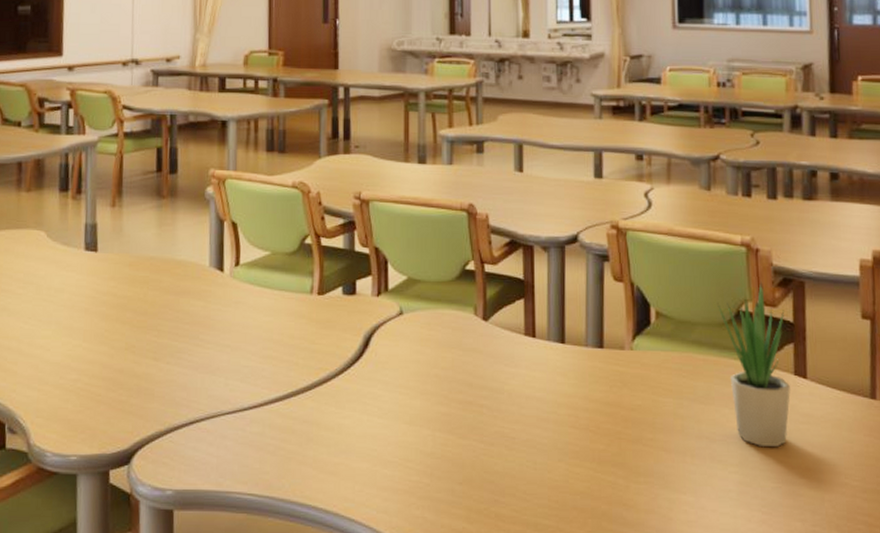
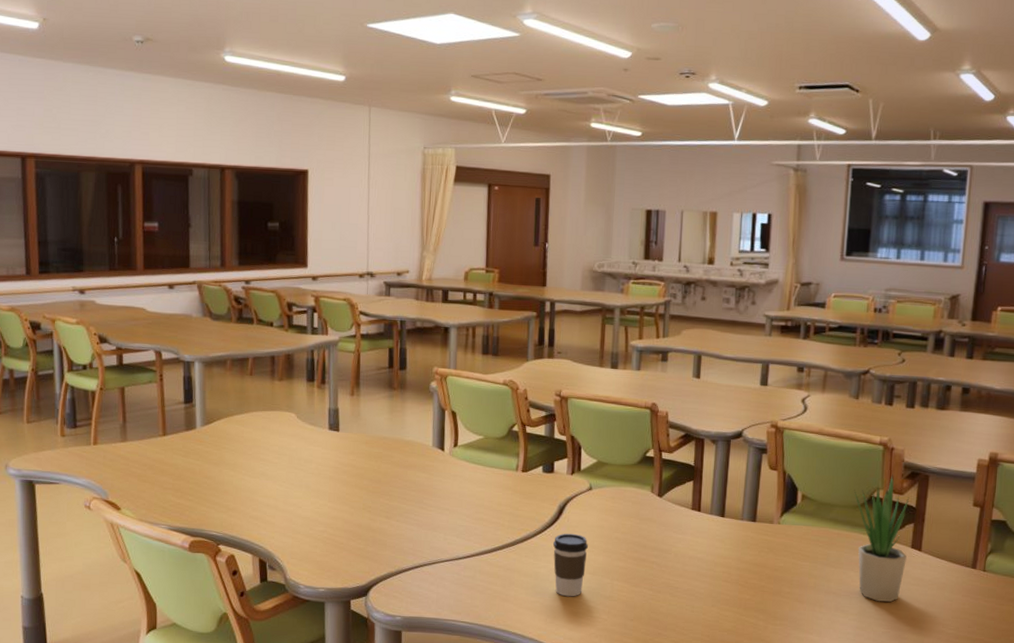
coffee cup: none [359,371,401,455] -> present [553,533,588,597]

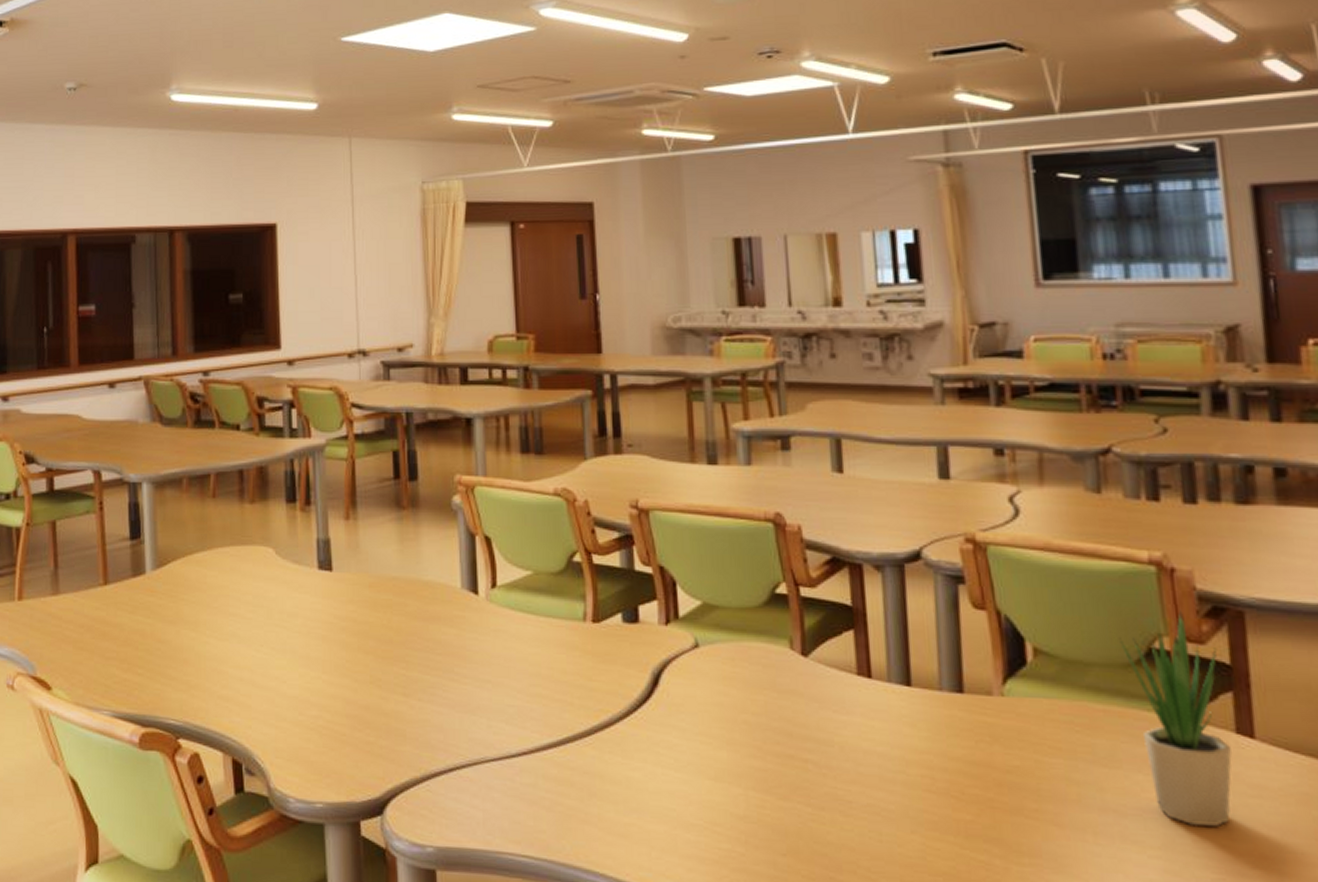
coffee cup: present [553,533,588,597] -> none [649,715,703,817]

